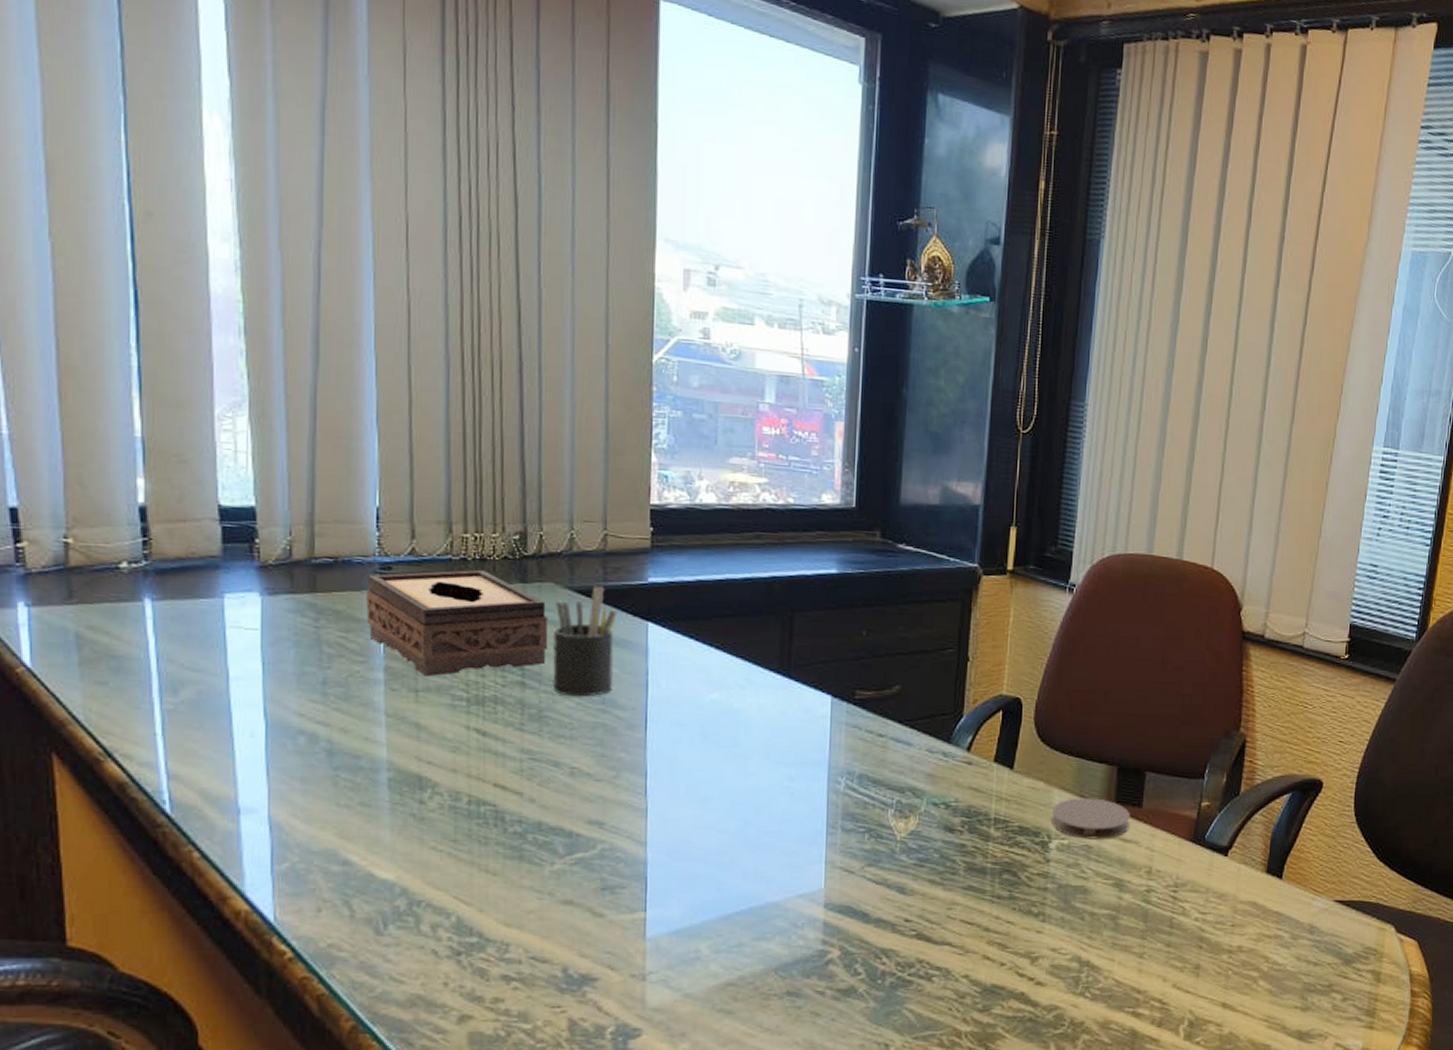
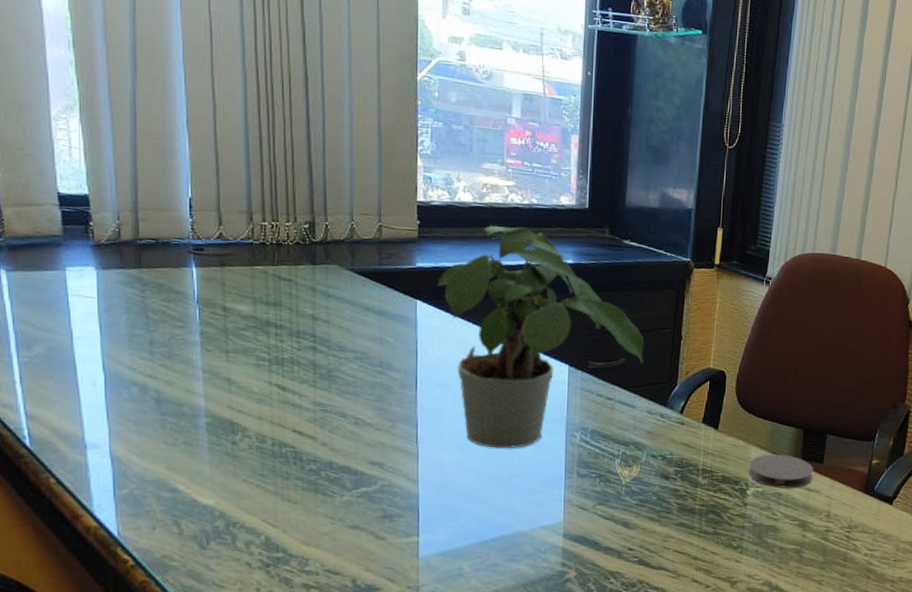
tissue box: present [366,570,549,677] -> none [183,253,335,341]
pen holder: present [552,585,618,697] -> none [338,268,391,361]
potted plant: none [673,531,923,800] -> present [437,226,644,449]

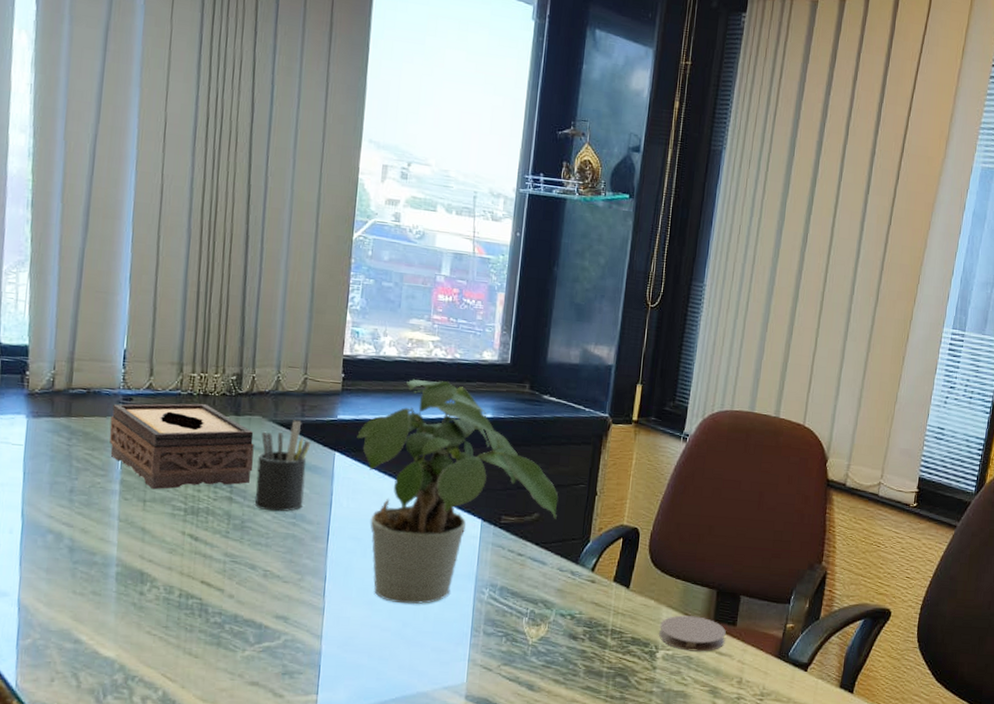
tissue box: none [183,253,335,341] -> present [109,403,254,490]
pen holder: none [338,268,391,361] -> present [255,420,311,512]

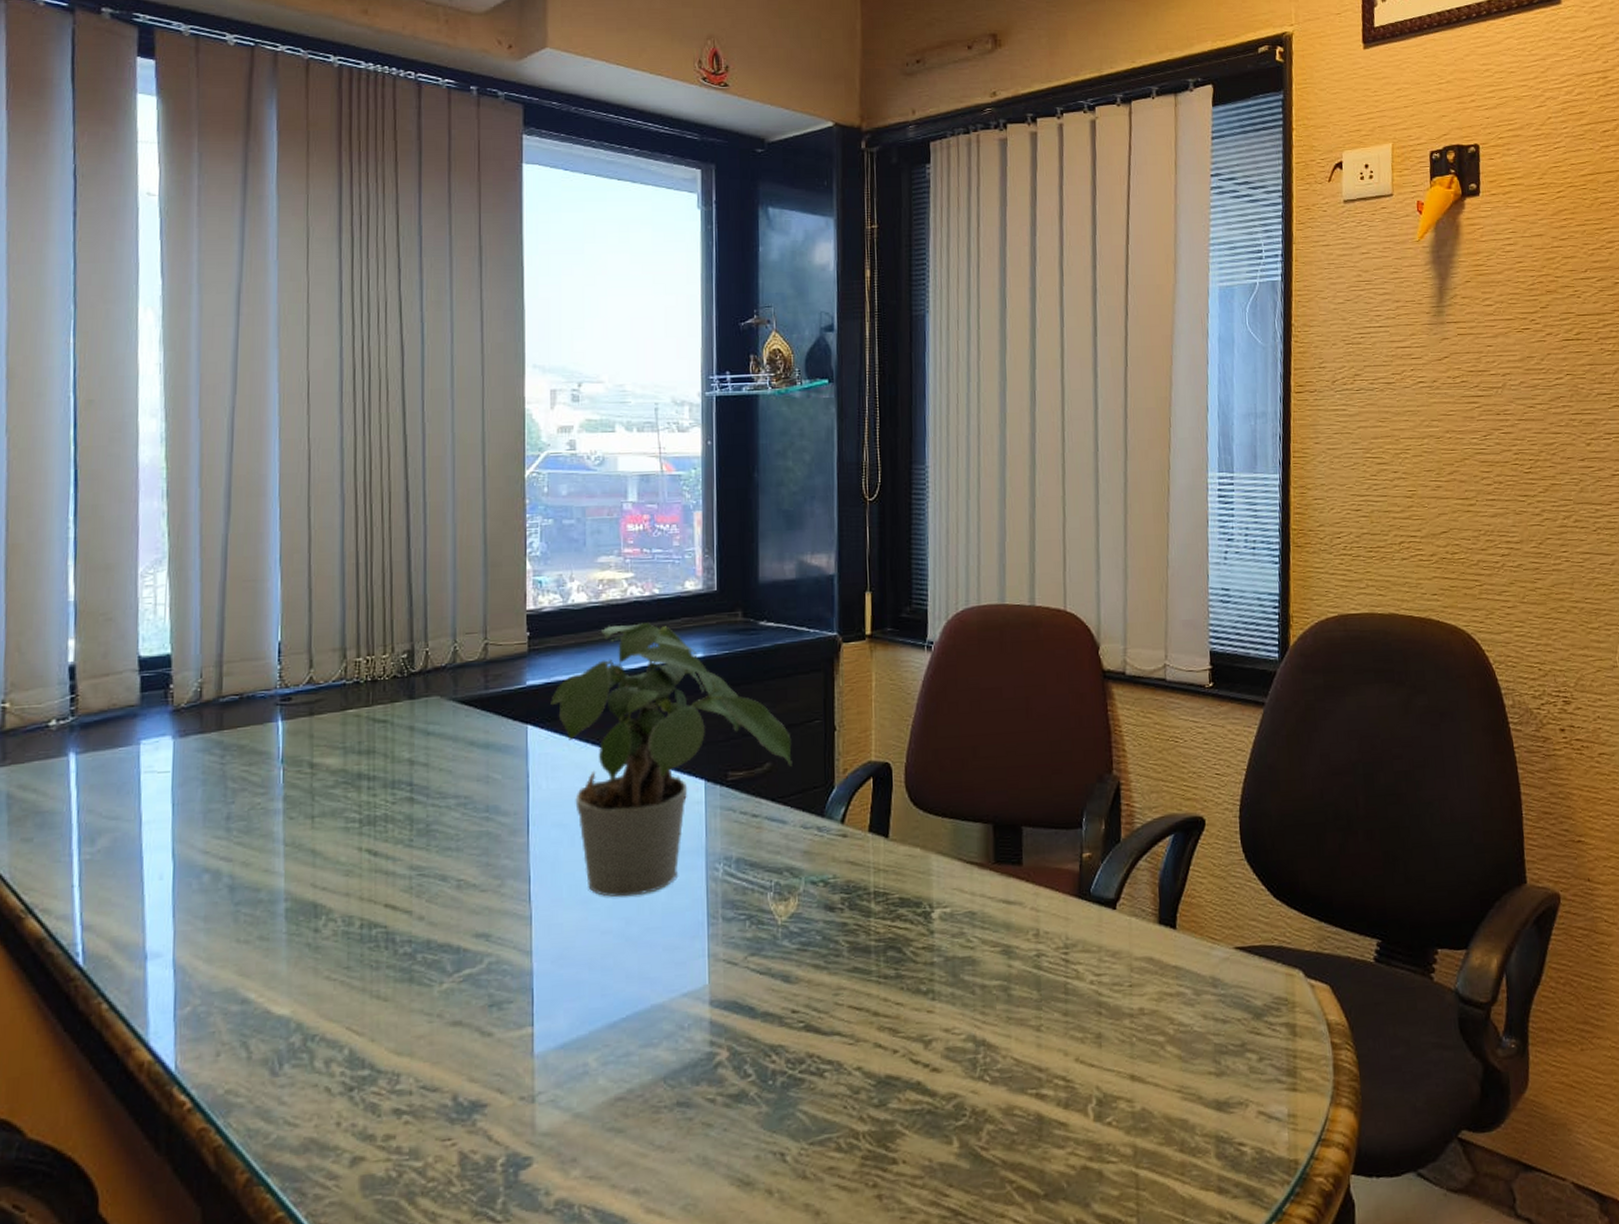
tissue box: present [109,403,254,490] -> none [267,692,435,802]
pen holder: present [255,420,311,512] -> none [438,694,499,808]
coaster: present [659,615,726,652] -> none [931,860,1012,905]

